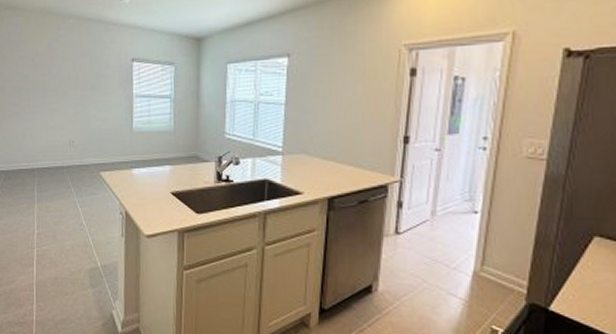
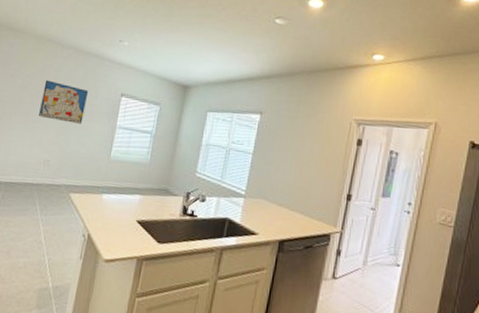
wall art: none [53,56,99,99] -> present [39,79,89,124]

